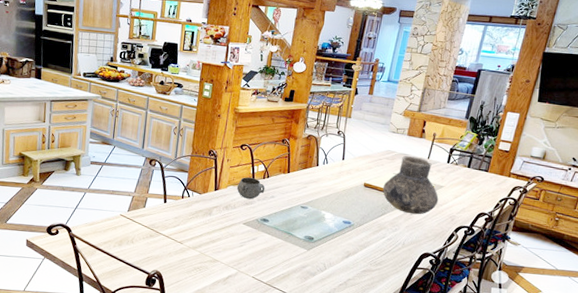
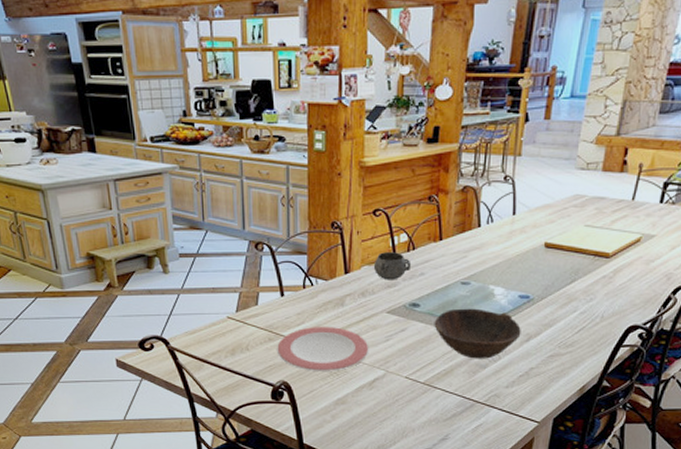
plate: none [155,229,227,267] -> present [277,327,369,371]
bowl: none [278,226,343,269] -> present [434,308,521,359]
vase: present [383,155,439,215] -> none [571,198,649,277]

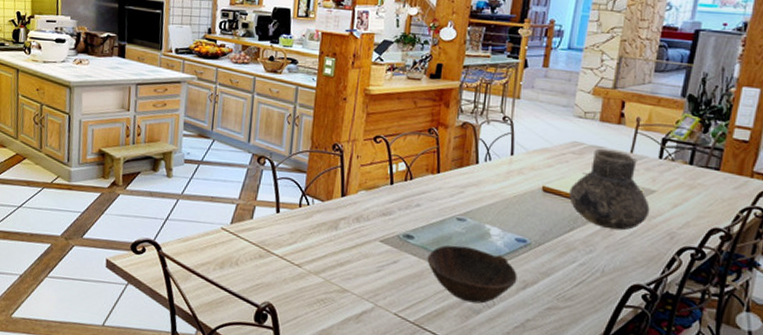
plate: present [277,327,369,371] -> none [266,247,359,299]
decorative bowl: present [373,251,412,280] -> none [370,178,408,209]
vase: none [571,198,649,277] -> present [569,148,650,231]

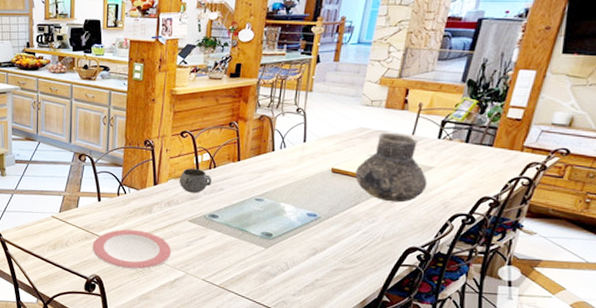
plate: none [266,247,359,299] -> present [92,229,172,270]
decorative bowl: none [370,178,408,209] -> present [179,167,212,193]
bowl: present [427,245,517,304] -> none [230,221,308,269]

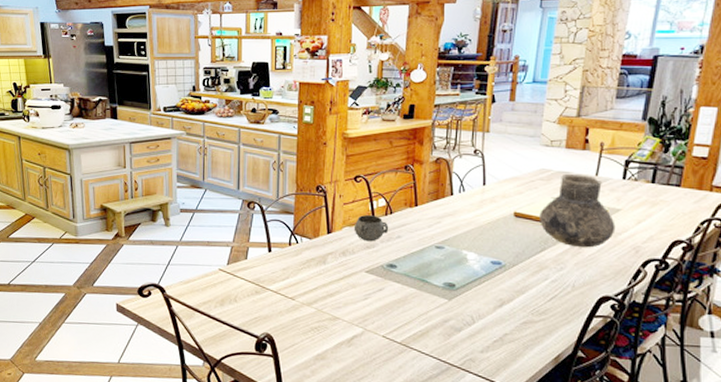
plate: present [92,229,172,270] -> none [263,282,349,327]

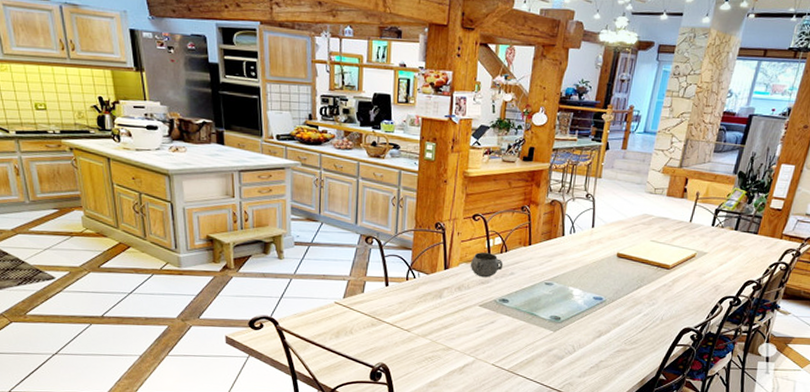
vase: present [540,173,616,248] -> none [638,219,702,286]

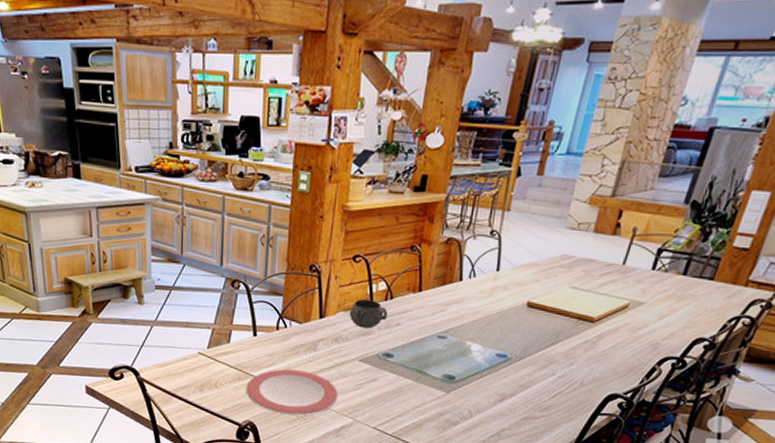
plate: none [378,315,462,356] -> present [246,369,339,416]

